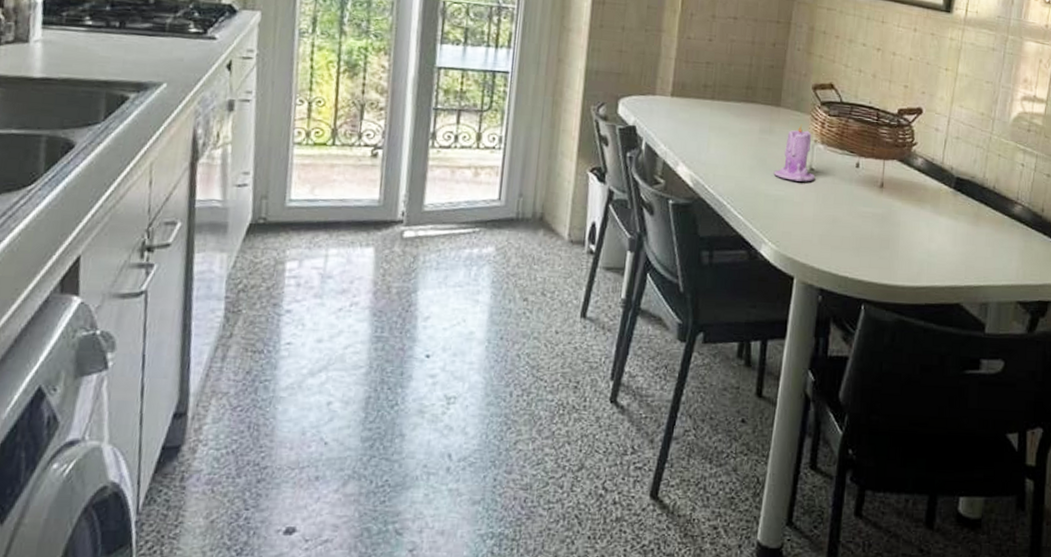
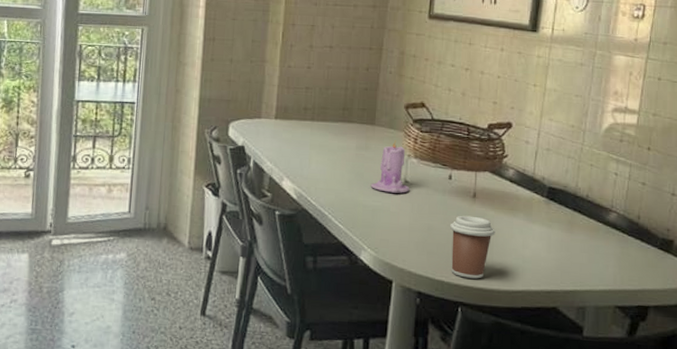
coffee cup: none [855,206,902,275] -> present [450,215,495,279]

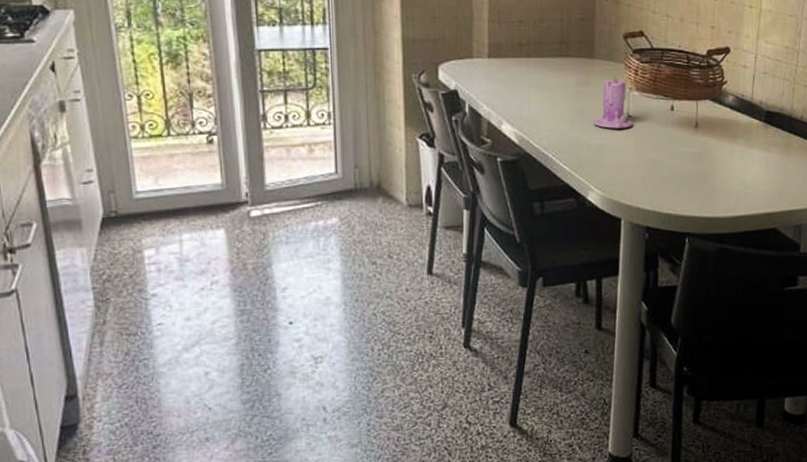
coffee cup: present [450,215,495,279] -> none [674,146,717,209]

